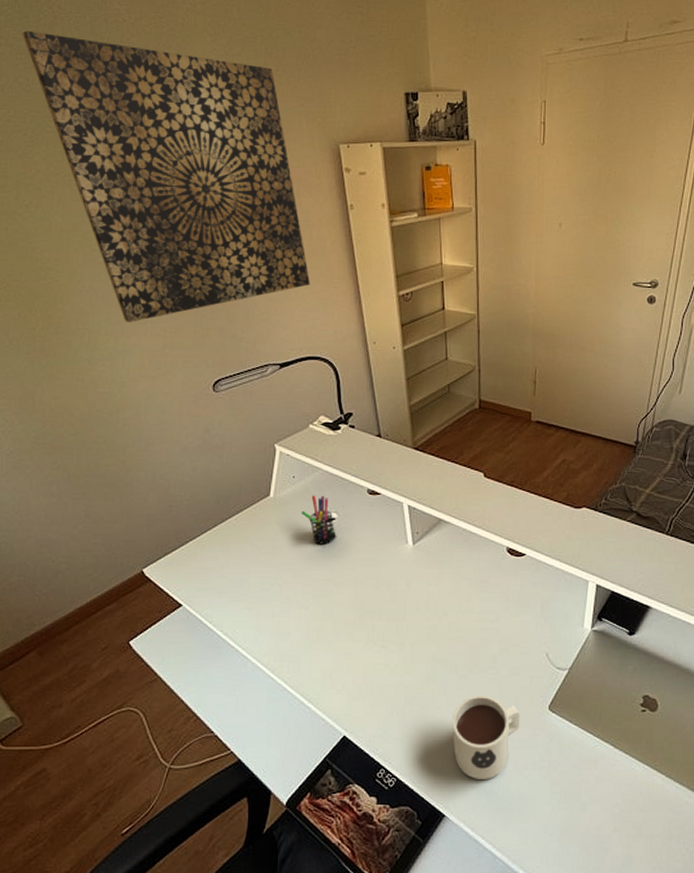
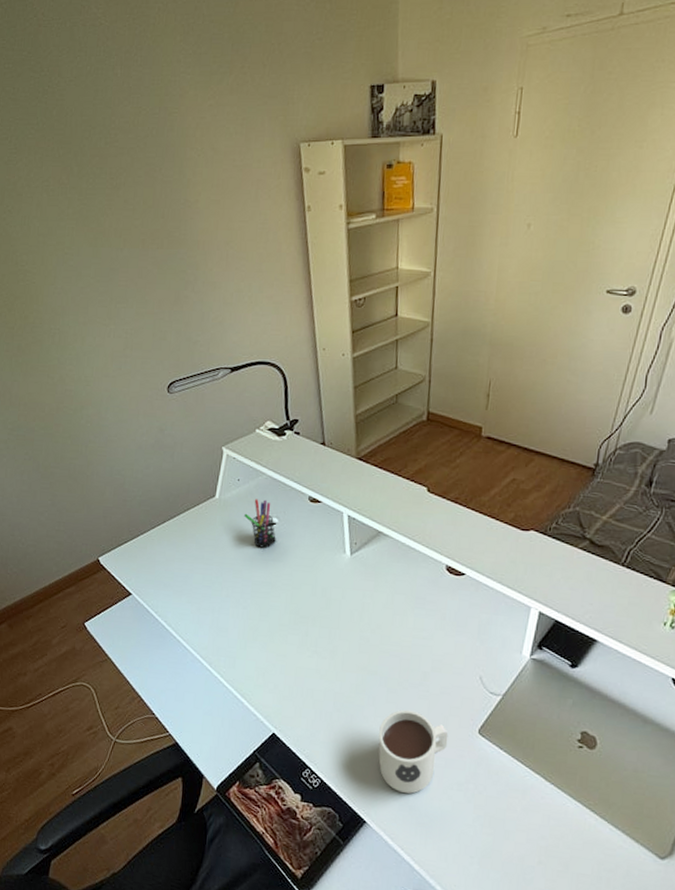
wall art: present [22,30,310,322] -> none [10,39,264,324]

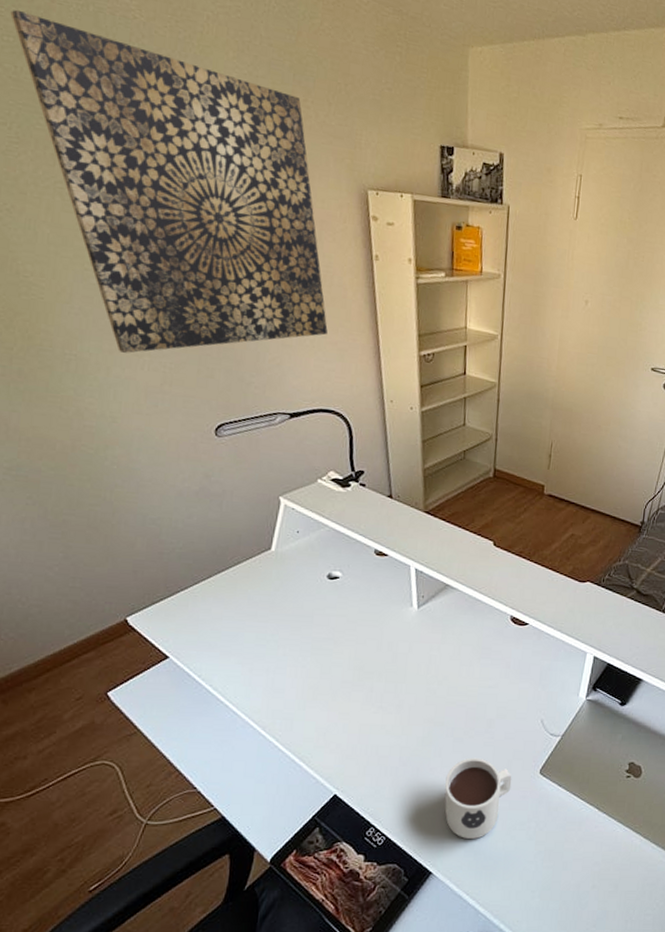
wall art: none [10,39,264,324] -> present [10,9,328,353]
pen holder: present [244,499,276,548] -> none [304,552,339,603]

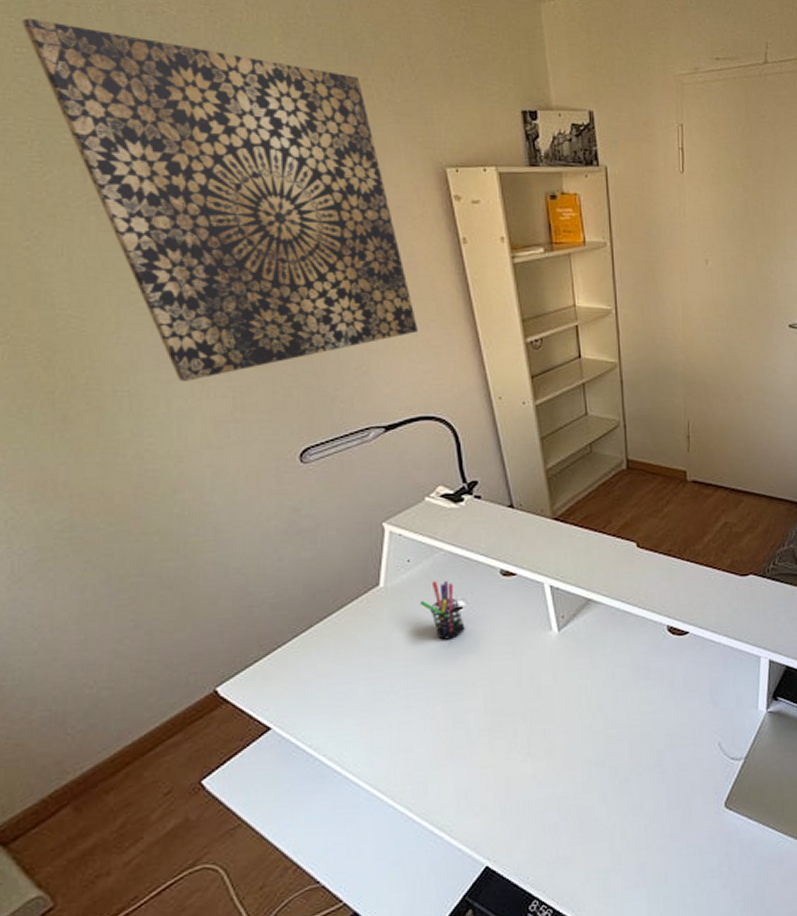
pen holder: none [304,552,339,603] -> present [420,580,465,640]
mug: present [444,757,512,839] -> none [615,798,694,898]

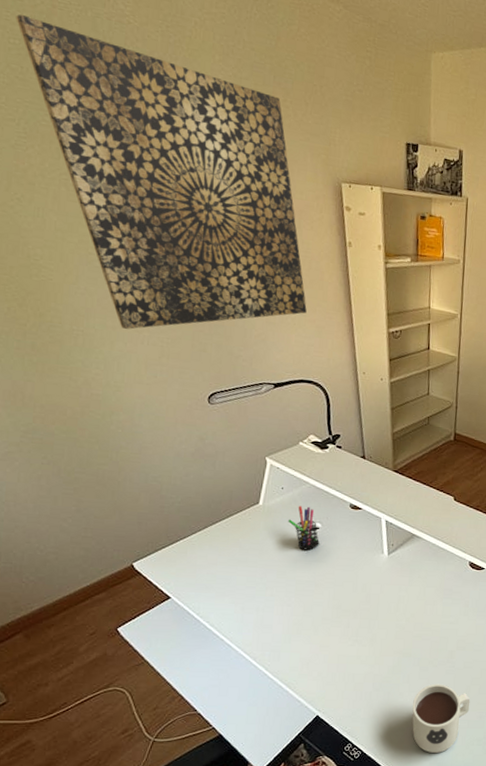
mug: none [615,798,694,898] -> present [412,683,470,753]

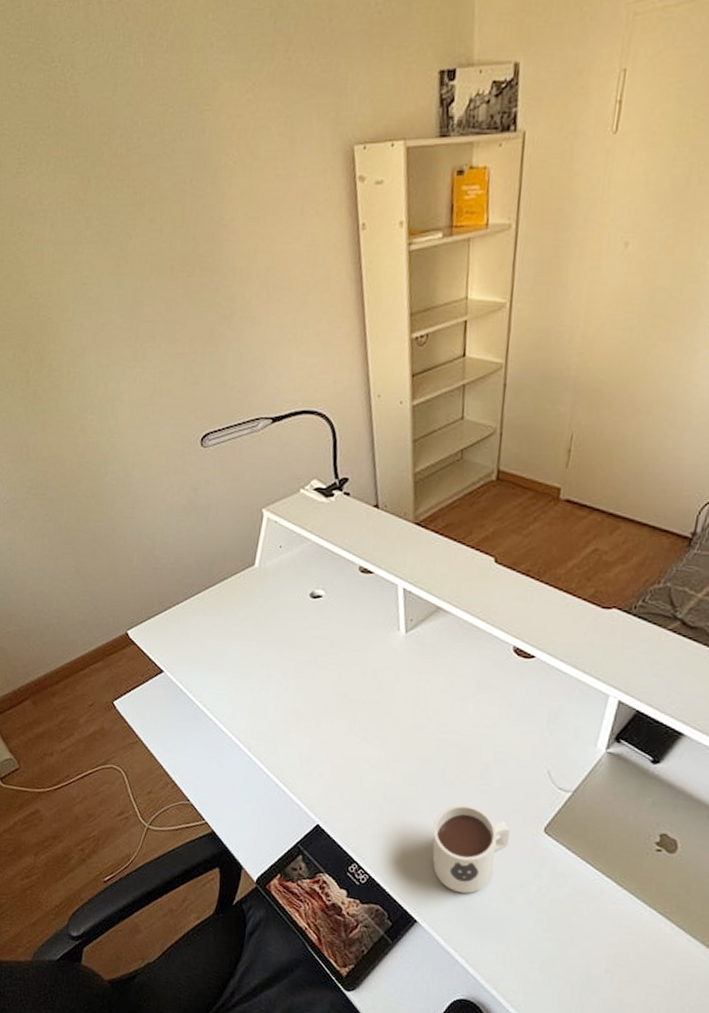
wall art: present [16,14,307,330] -> none [15,22,310,366]
pen holder: present [288,506,319,550] -> none [287,568,322,624]

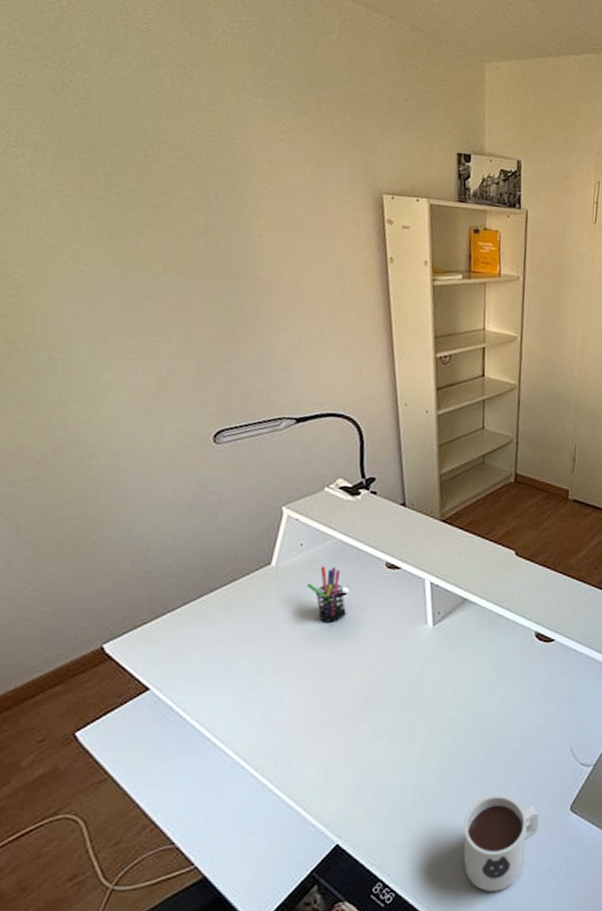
pen holder: none [287,568,322,624] -> present [307,566,346,622]

